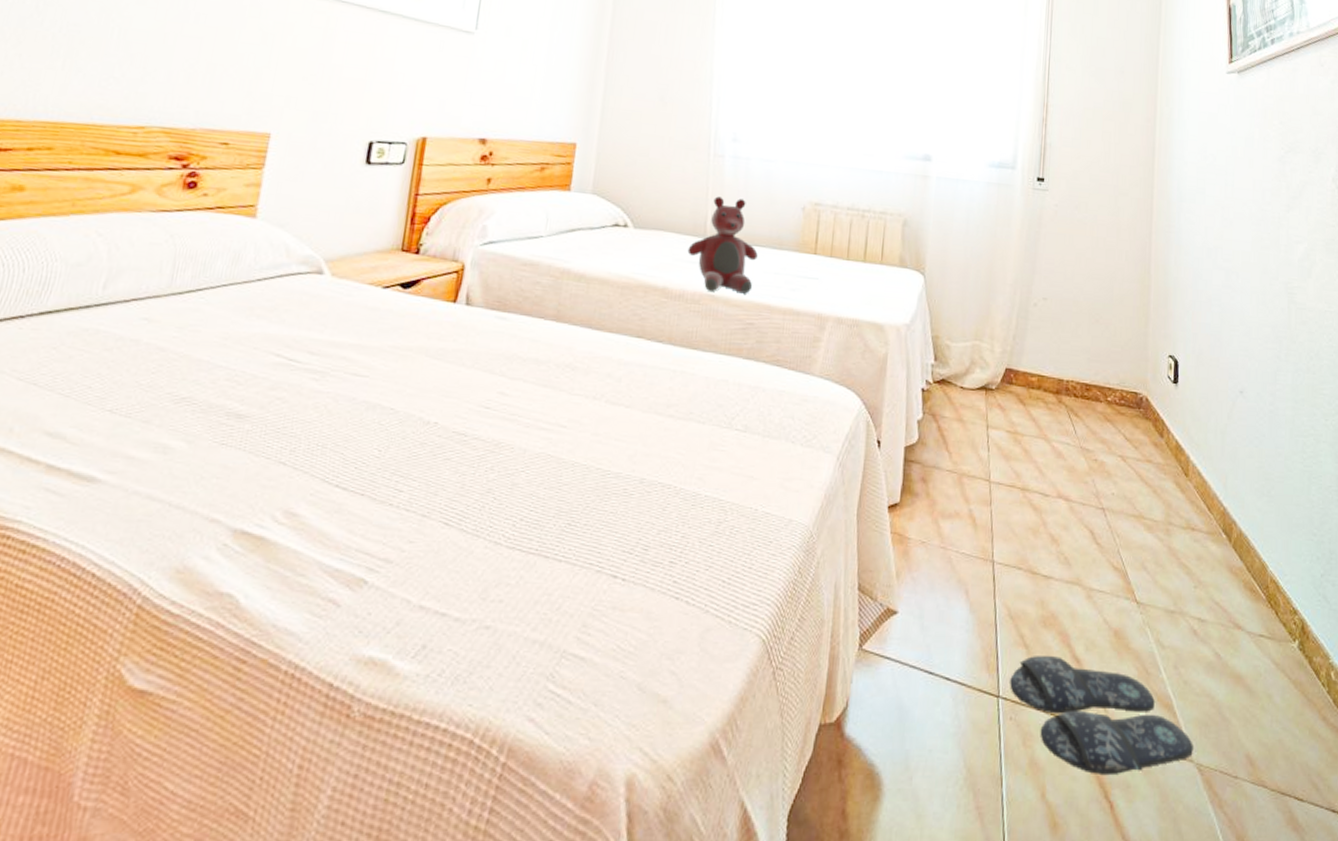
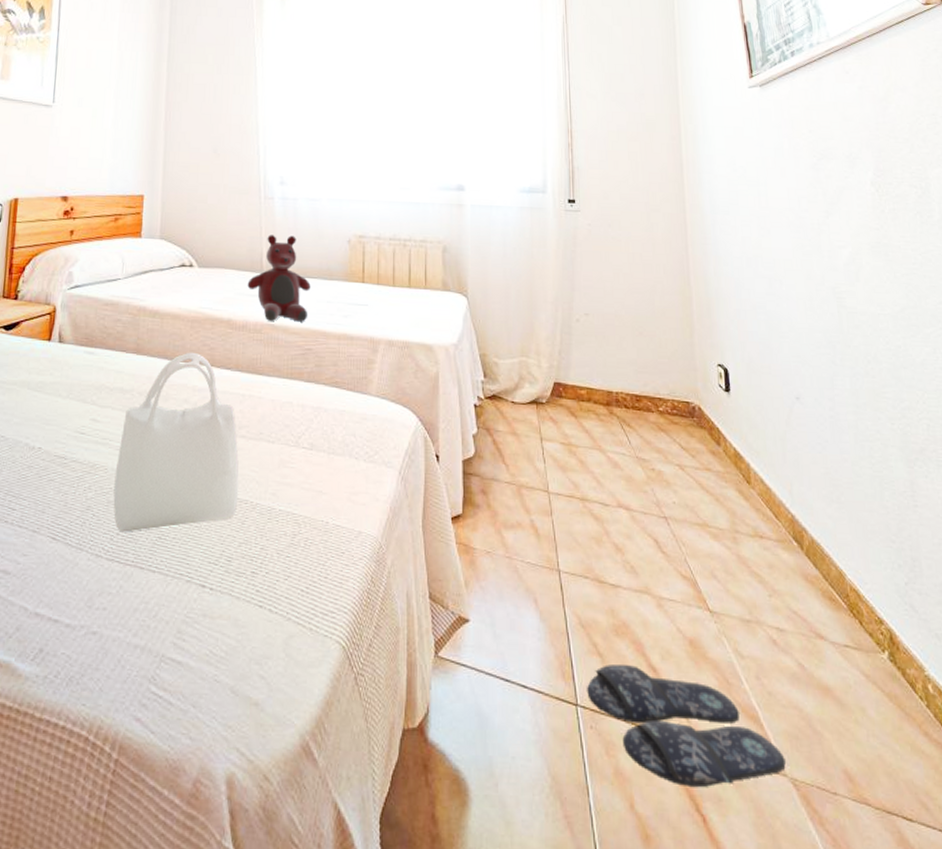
handbag: none [518,321,665,518] -> present [113,352,239,532]

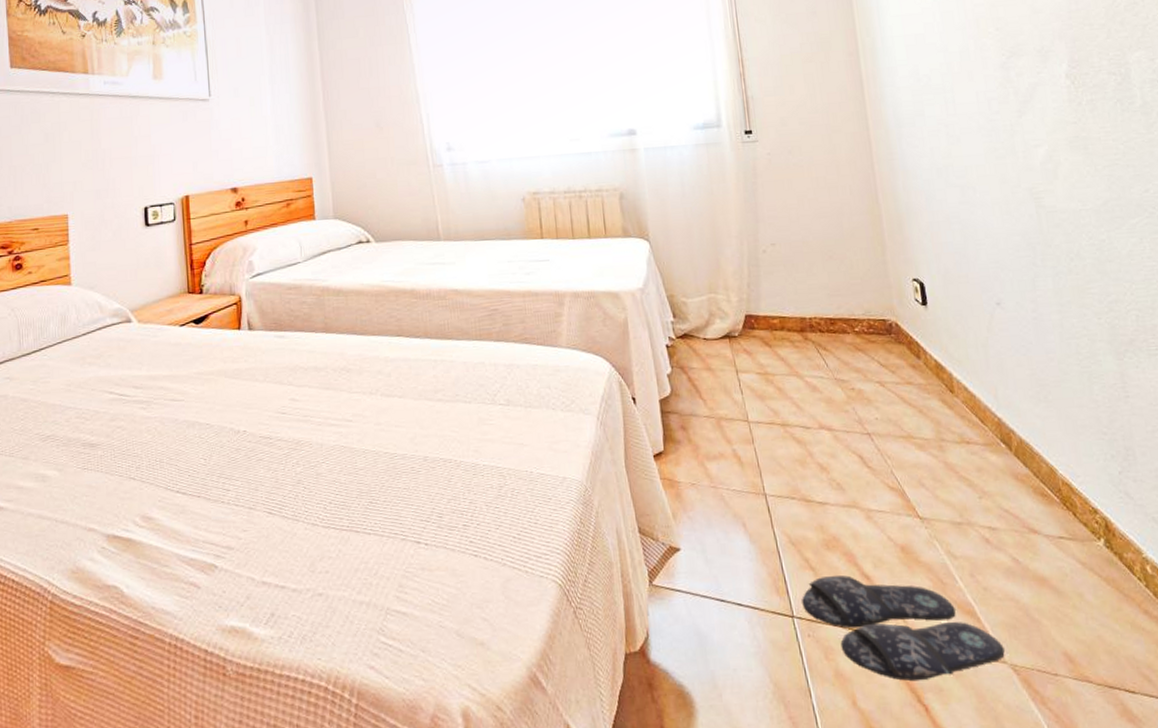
handbag: present [113,352,239,532] -> none [320,325,443,501]
teddy bear: present [247,235,311,322] -> none [426,200,491,287]

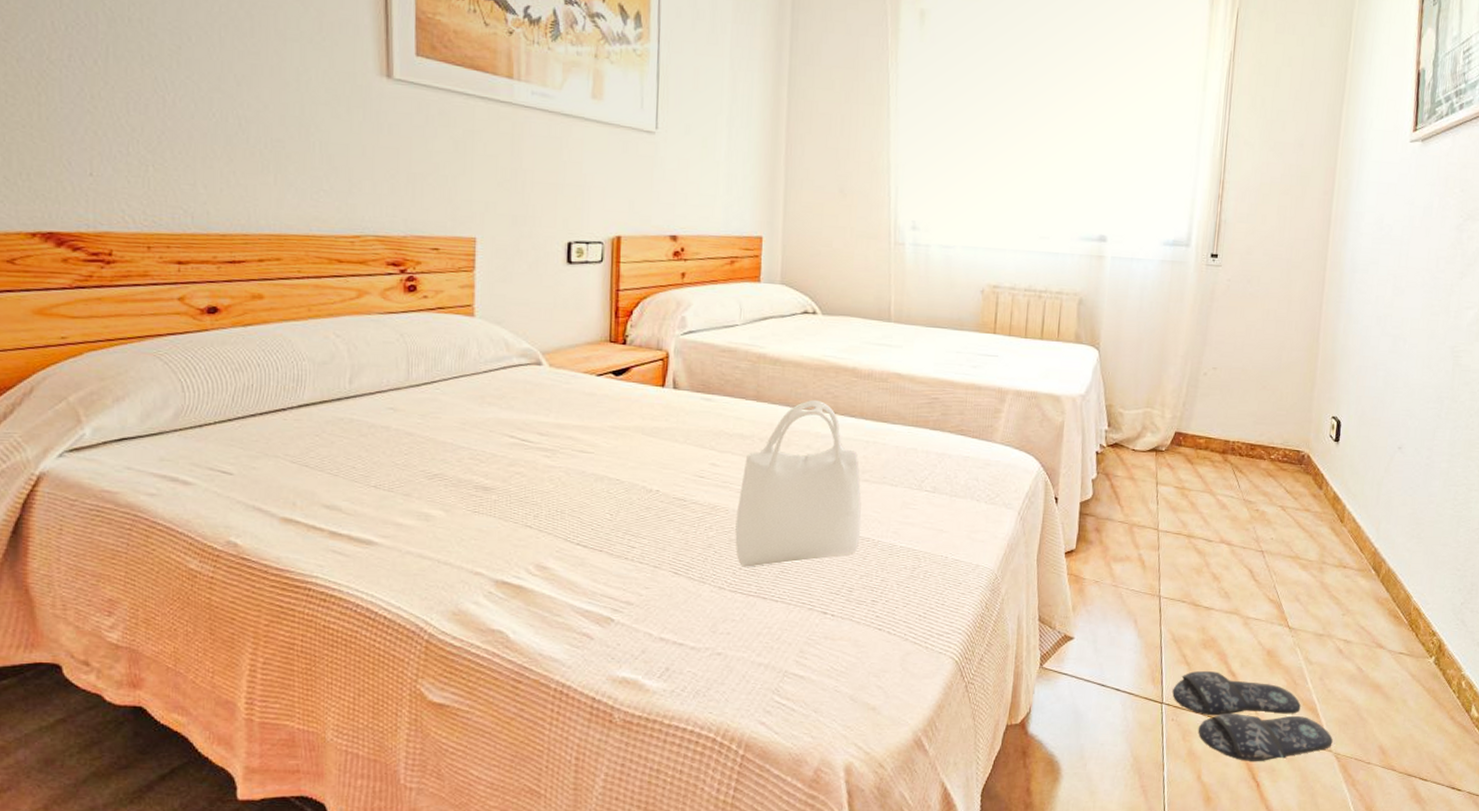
handbag: none [320,325,443,501] -> present [735,399,862,567]

